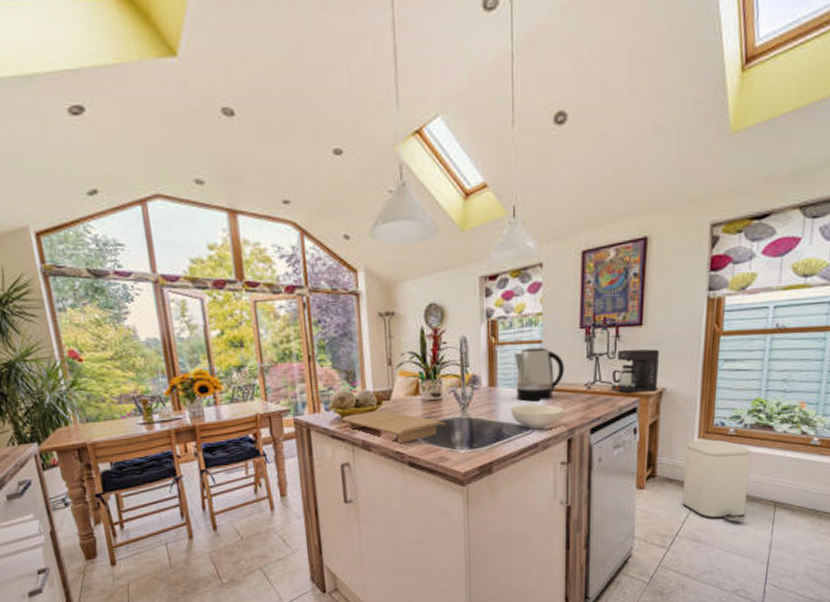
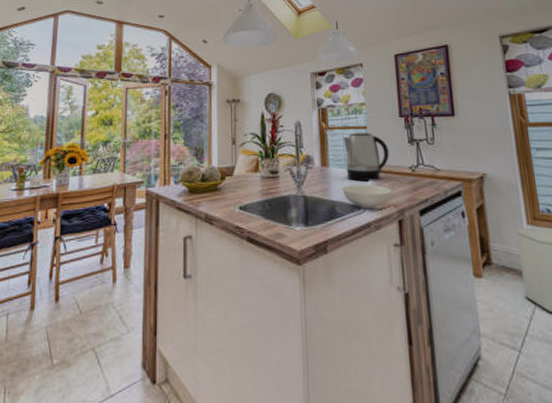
cutting board: present [341,410,445,443] -> none [187,185,282,218]
coffee maker: present [611,349,659,393] -> none [433,136,478,177]

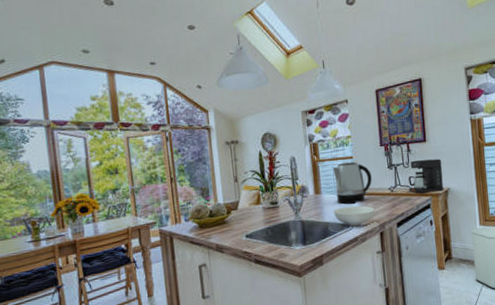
coffee maker: none [433,136,478,177] -> present [408,158,444,194]

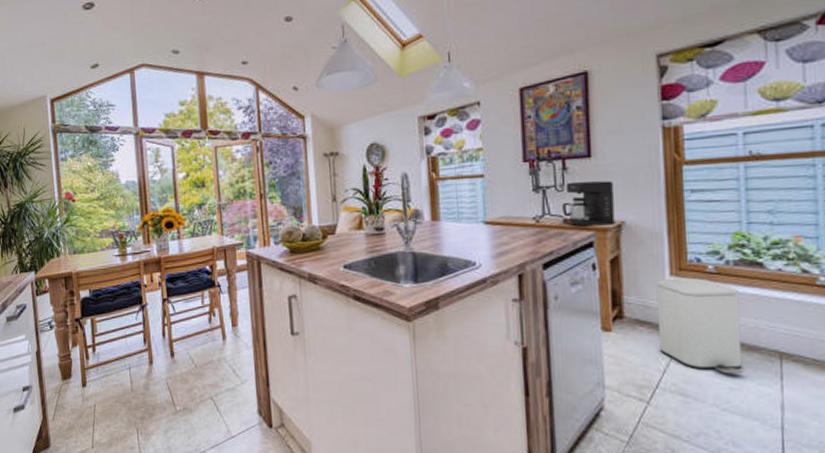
kettle: present [332,161,372,204] -> none [456,180,510,235]
bowl: present [333,206,376,226] -> none [455,238,514,264]

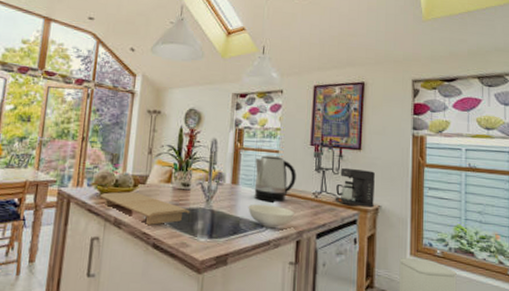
cutting board: none [288,243,389,276] -> present [99,191,190,225]
bowl: none [455,238,514,264] -> present [248,204,295,229]
kettle: none [456,180,510,235] -> present [254,155,296,203]

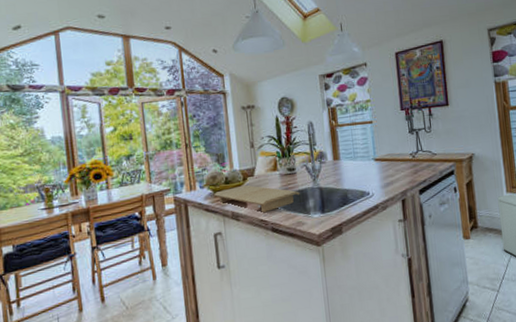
bowl: present [248,204,295,229] -> none [352,172,397,194]
kettle: present [254,155,296,203] -> none [351,126,393,170]
coffee maker: present [335,167,375,208] -> none [431,123,468,159]

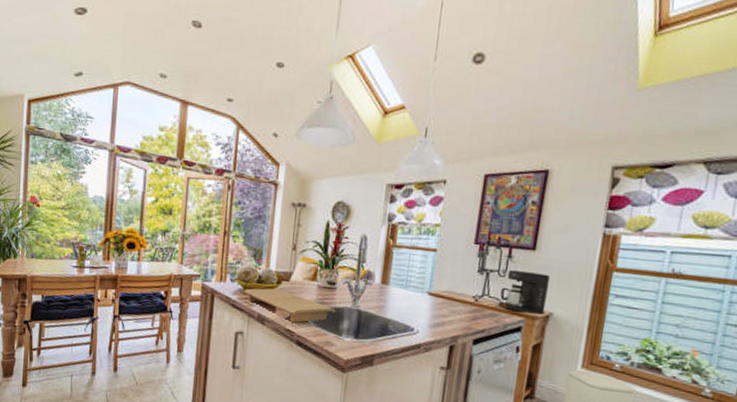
coffee maker: none [431,123,468,159] -> present [498,269,550,315]

